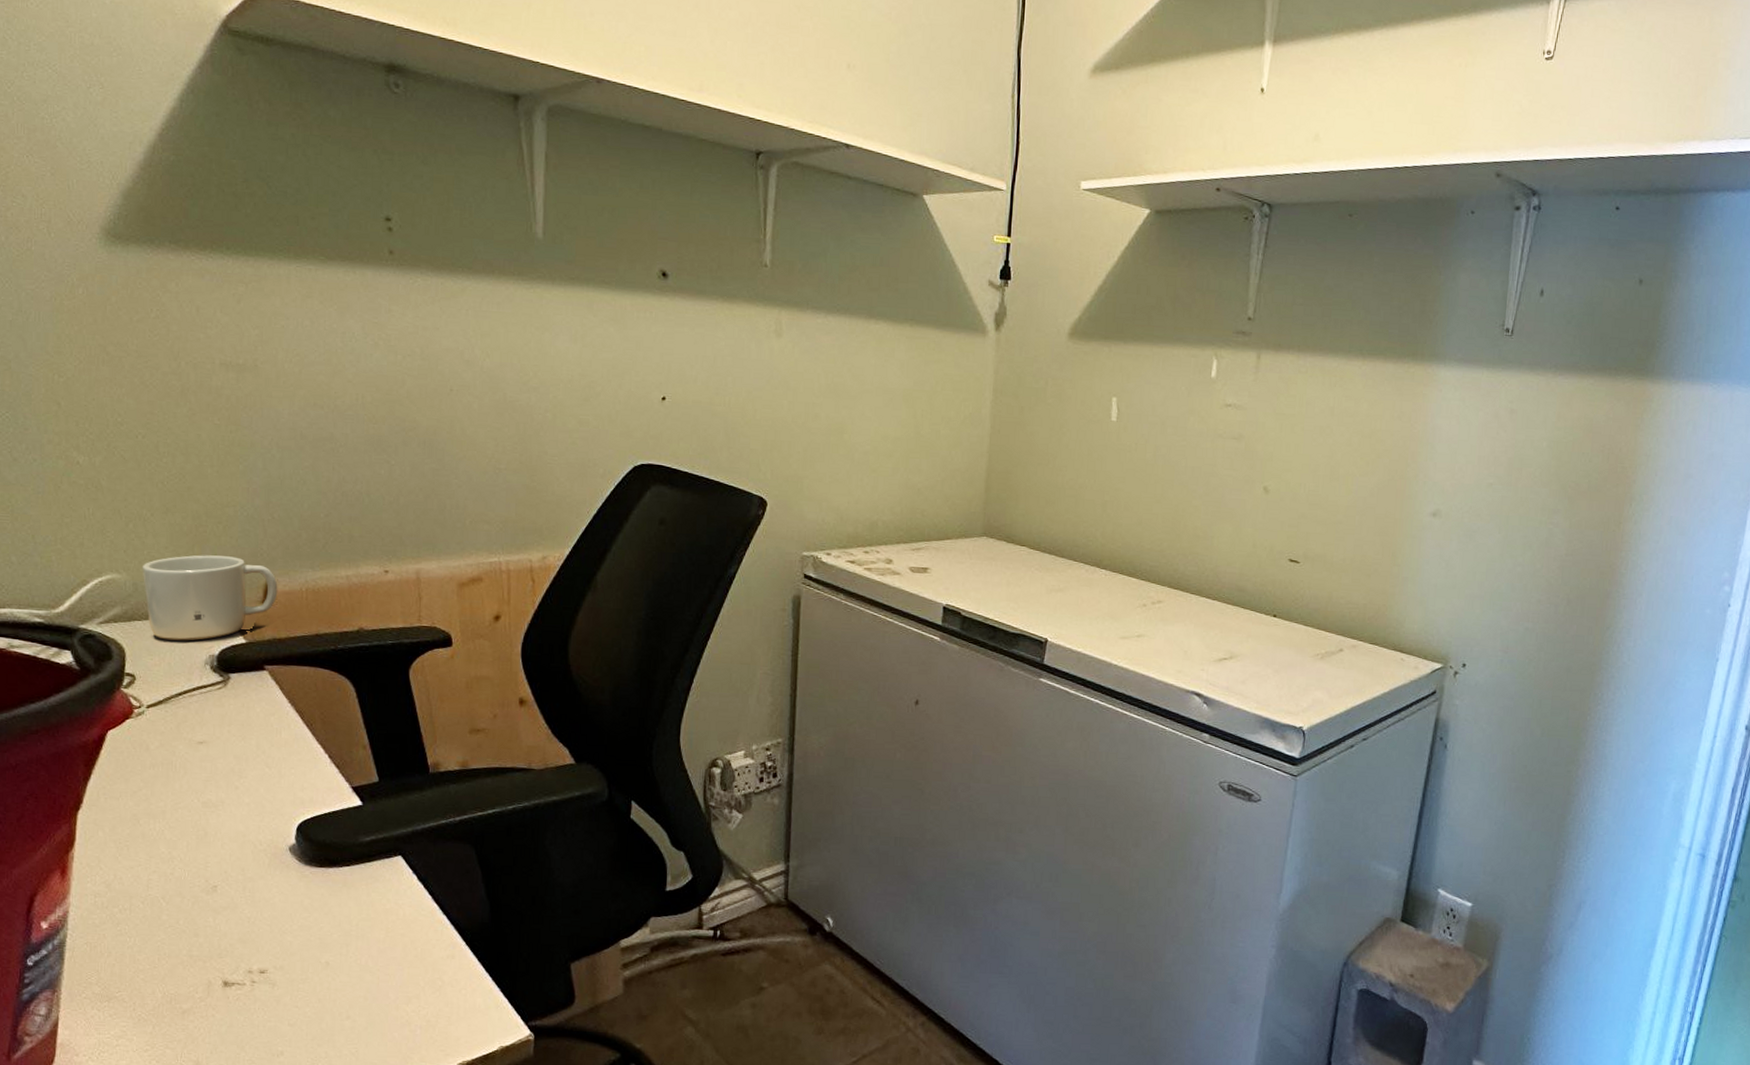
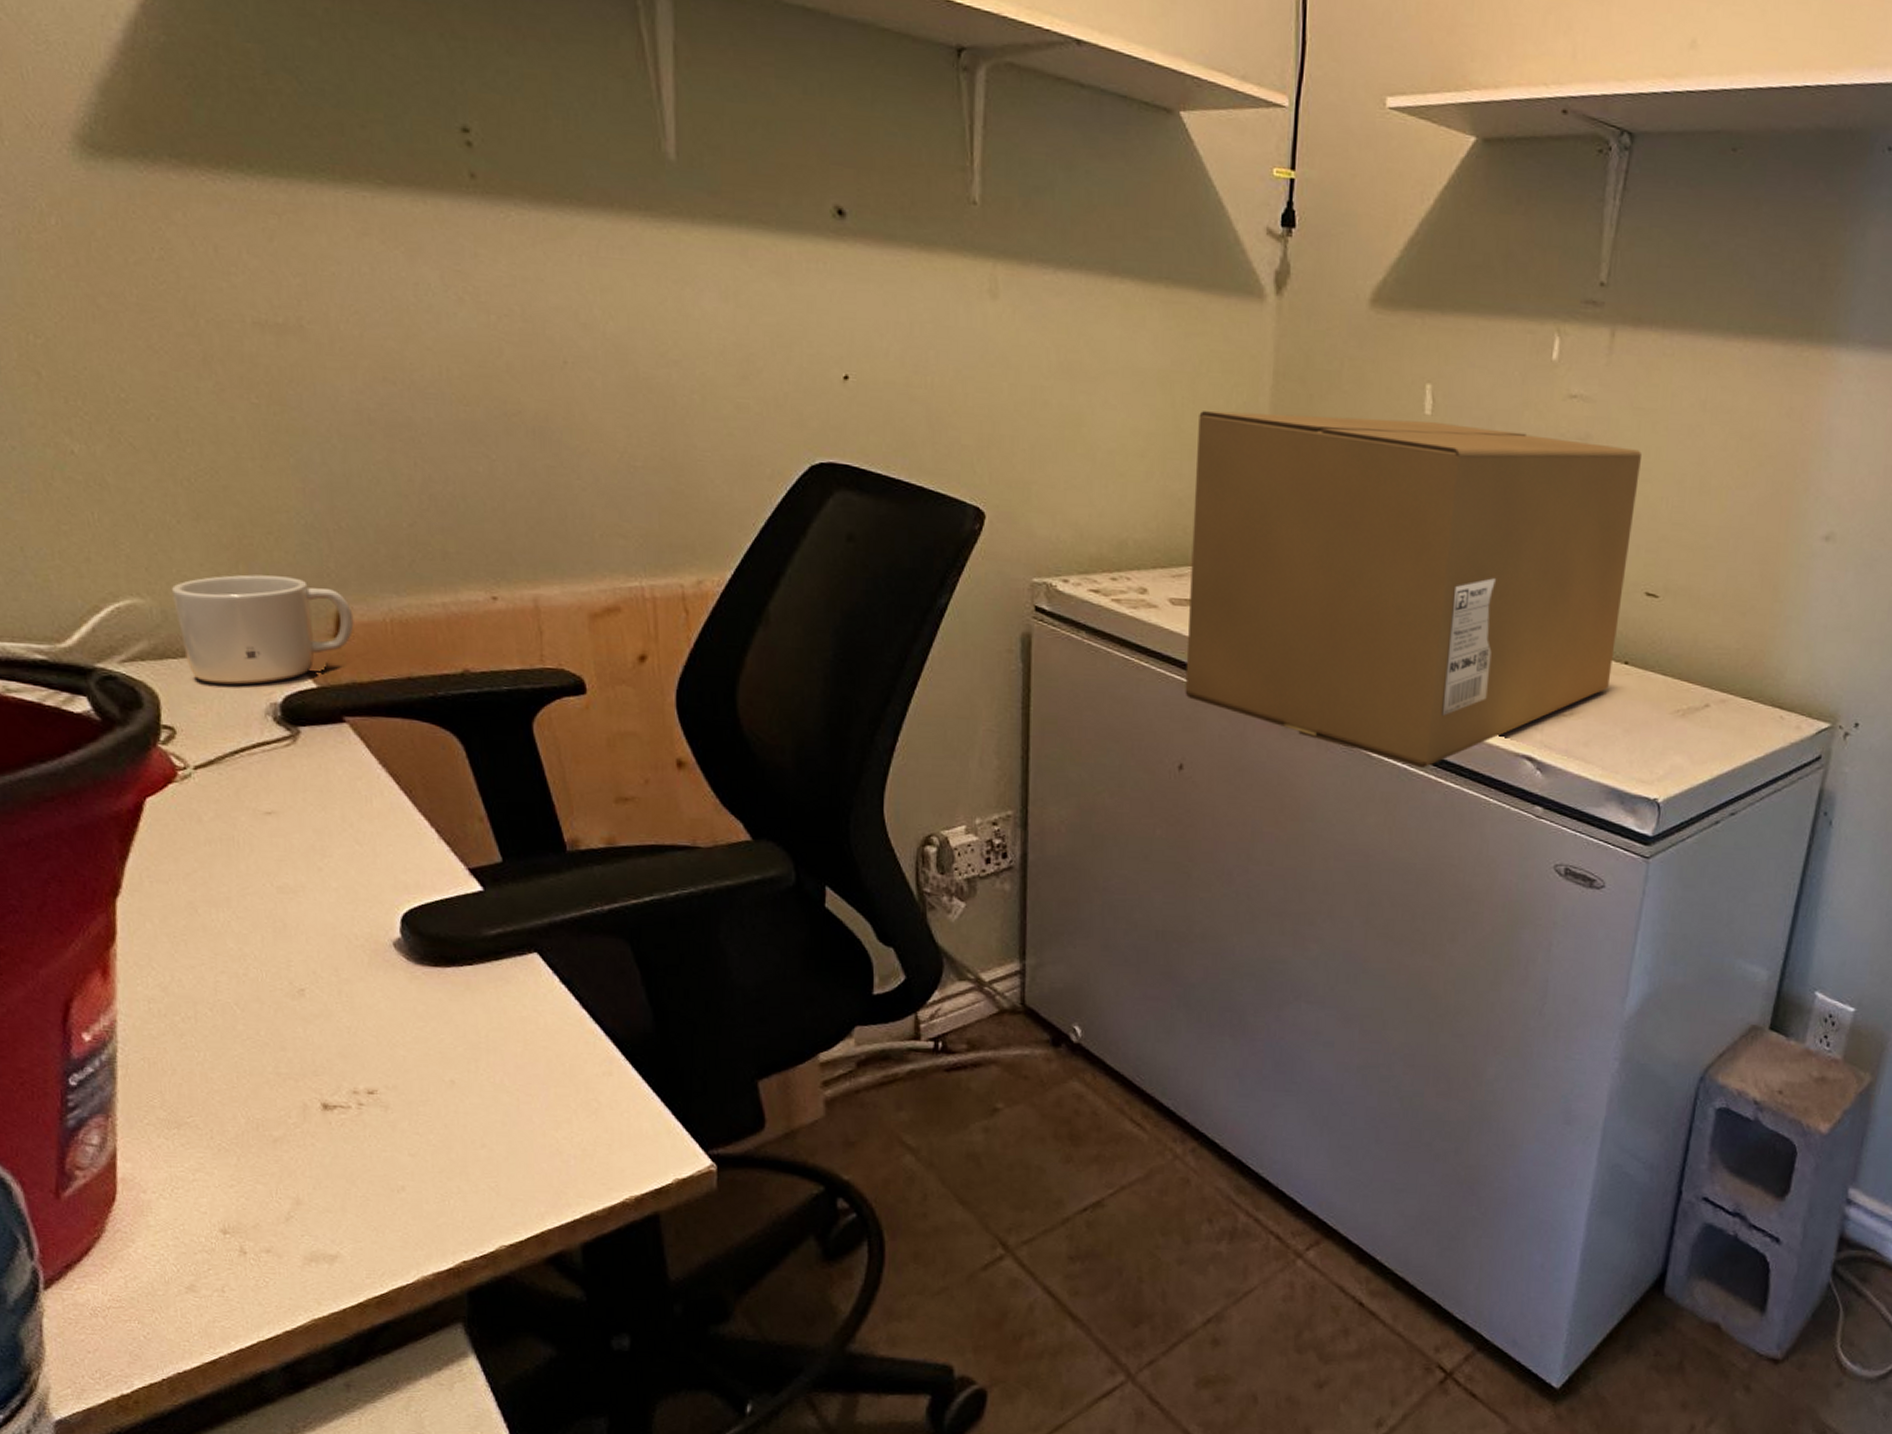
box: none [921,420,1283,703] -> present [1185,410,1641,769]

